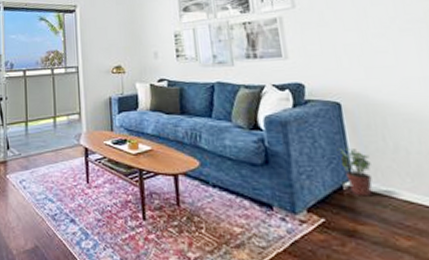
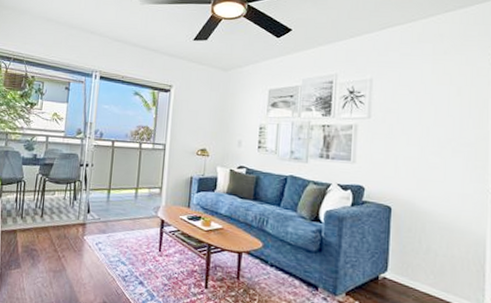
potted plant: present [337,147,372,197] -> none [380,244,405,287]

